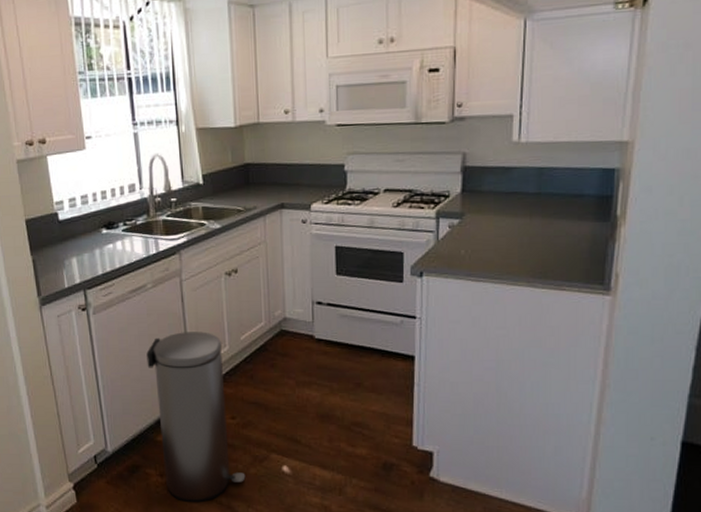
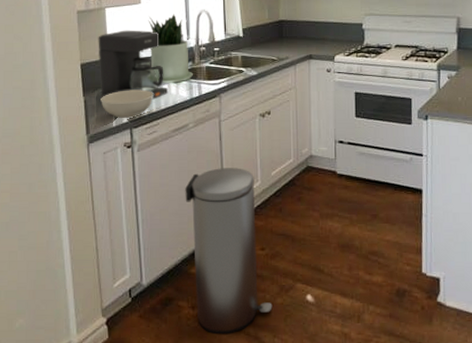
coffee maker: none [41,180,123,258] -> present [98,30,169,100]
bowl: none [50,247,107,280] -> present [101,89,154,119]
planter: none [95,160,148,239] -> present [148,14,193,83]

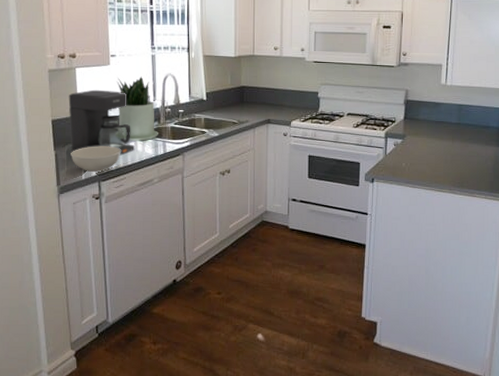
pedal bin: present [185,168,273,335] -> none [149,220,227,367]

